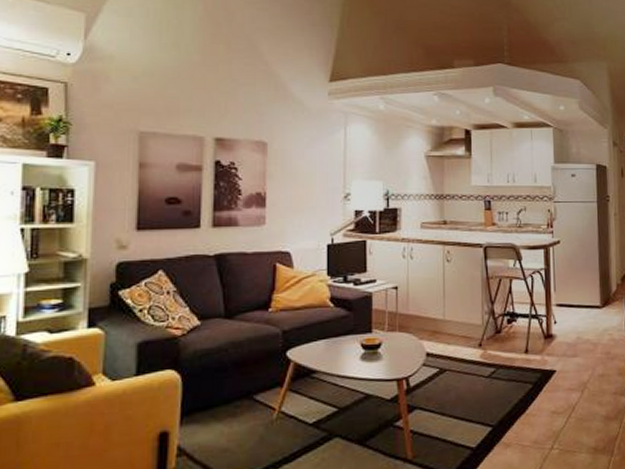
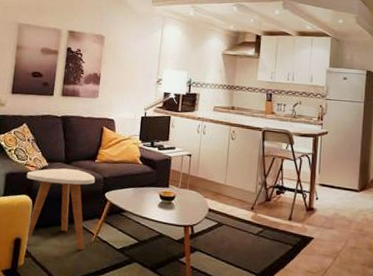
side table: none [170,325,271,440] -> present [25,168,96,250]

